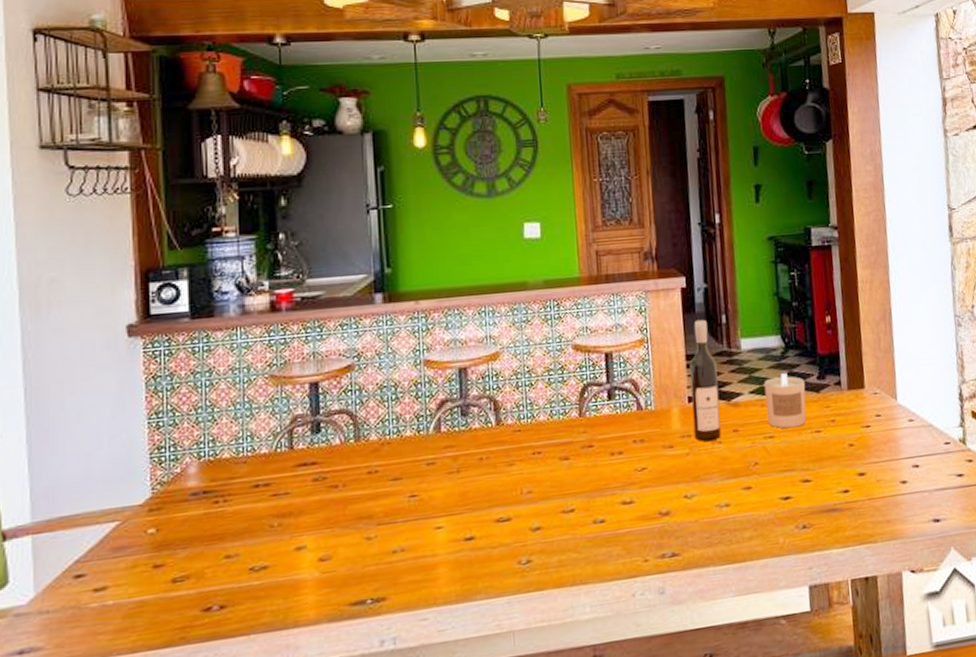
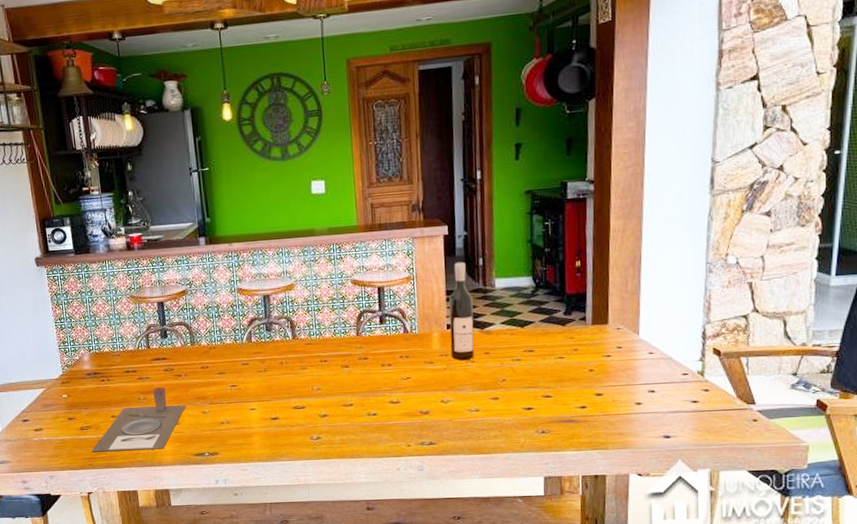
place setting: none [186,505,342,617] -> present [91,387,186,452]
candle: present [764,373,807,429] -> none [514,308,553,354]

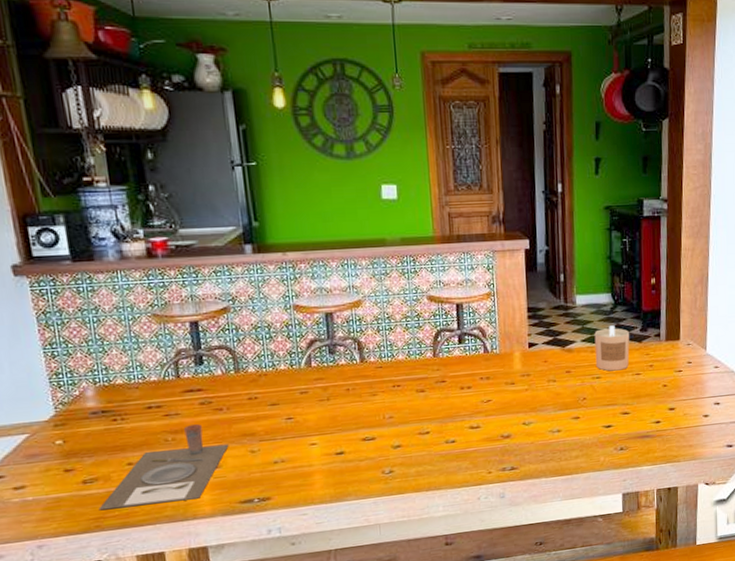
bottle: present [449,261,475,361] -> none [530,277,556,381]
candle: none [514,308,553,354] -> present [594,325,630,371]

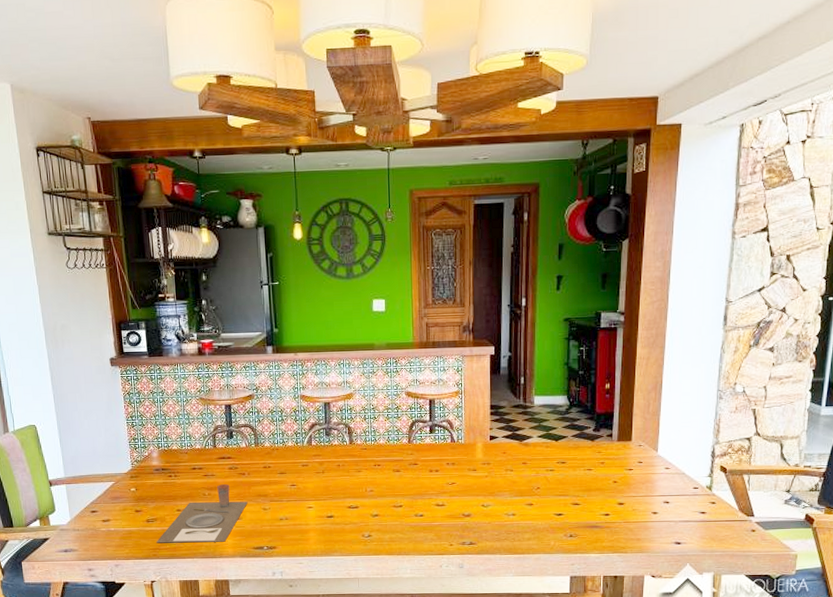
candle: present [594,325,630,371] -> none [550,424,583,465]

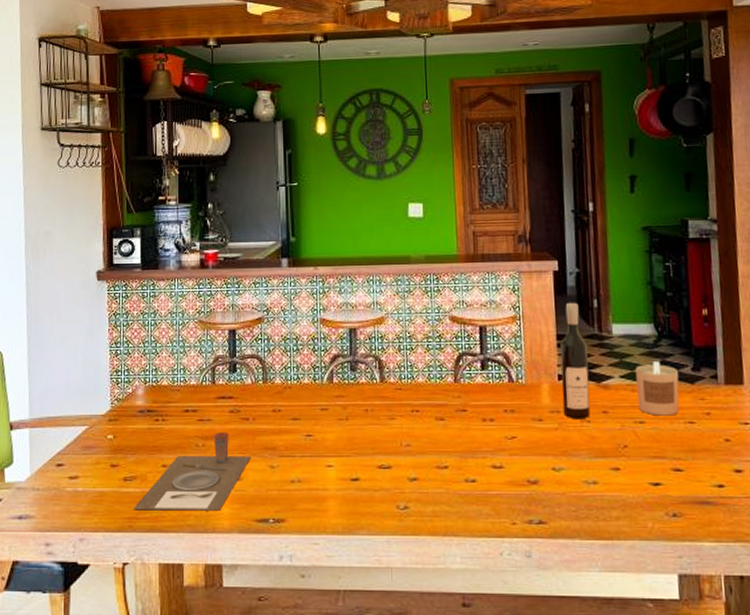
bottle: none [492,379,514,469] -> present [560,302,590,420]
candle: none [550,424,583,465] -> present [635,361,680,416]

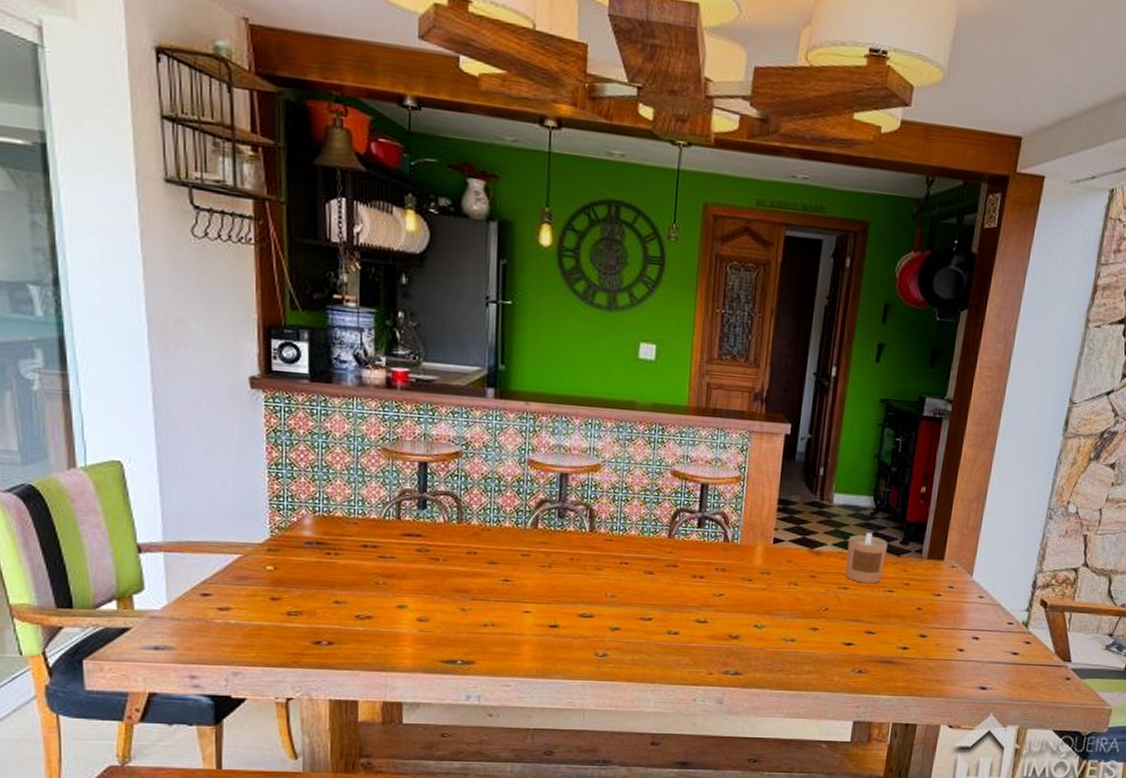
place setting: present [133,432,251,511] -> none [299,571,440,650]
bottle: present [560,302,590,420] -> none [773,467,807,582]

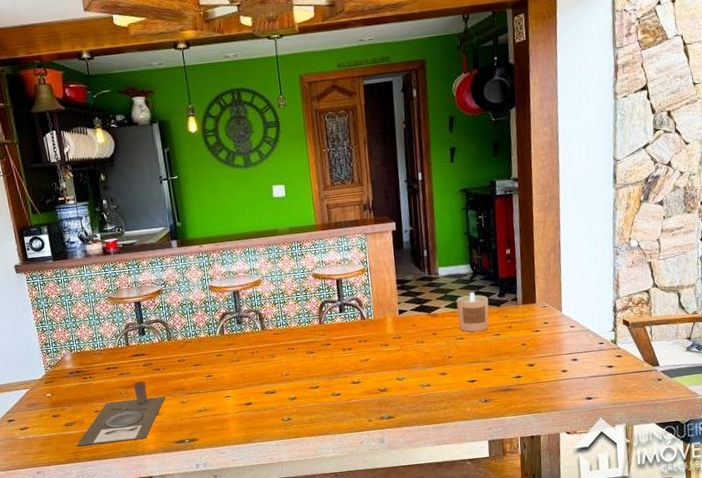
place setting: none [299,571,440,650] -> present [76,381,166,447]

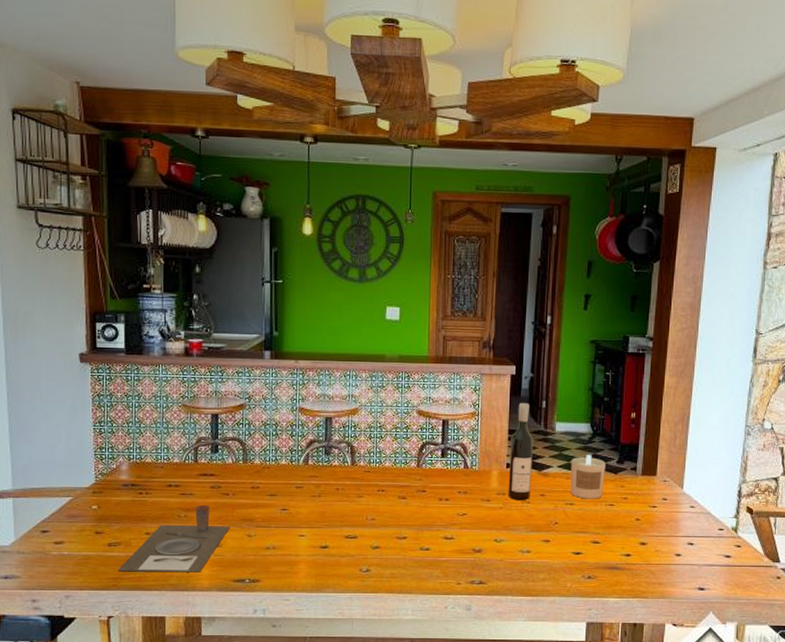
bottle: none [399,253,424,342] -> present [508,402,533,501]

